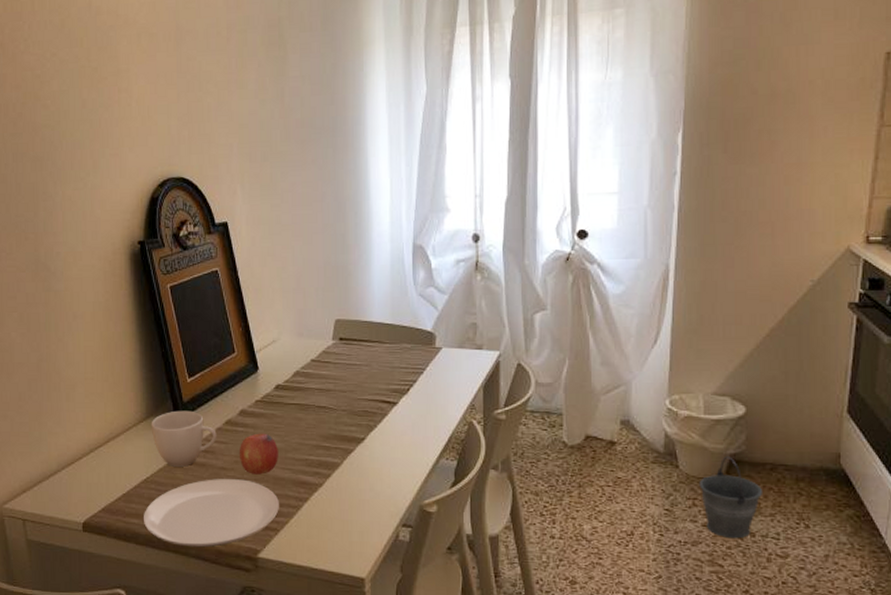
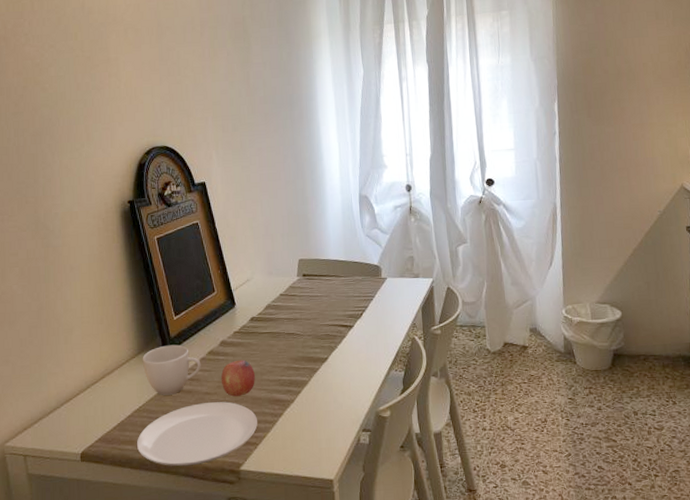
bucket: present [699,456,764,539] -> none [592,352,641,418]

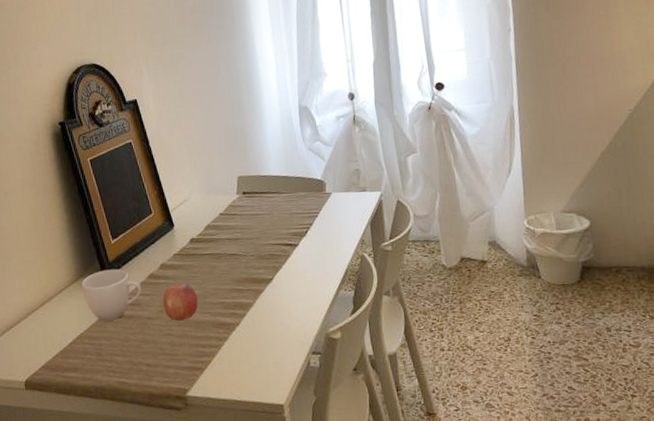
plate: present [137,402,257,467] -> none [80,326,203,394]

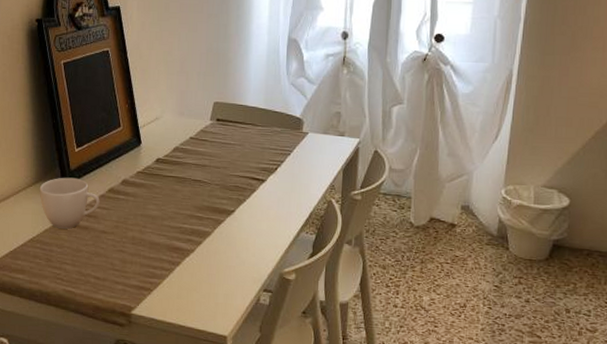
fruit: present [162,282,198,321] -> none [119,201,155,239]

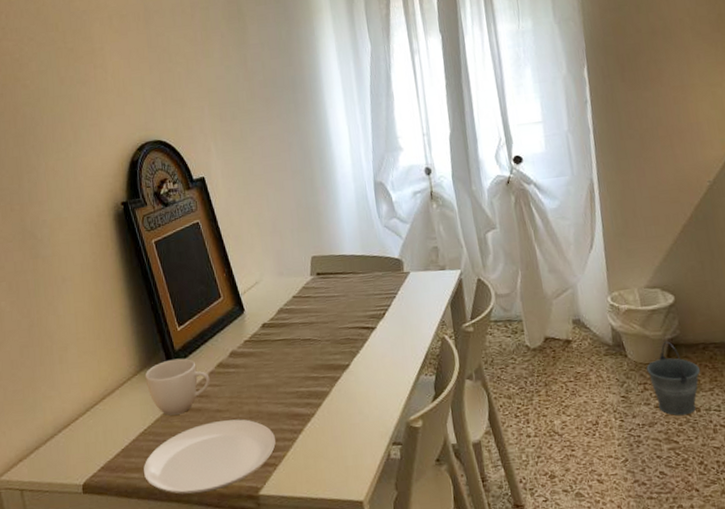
plate: none [28,241,154,303] -> present [144,419,276,495]
bucket: none [525,242,580,314] -> present [646,341,701,416]

